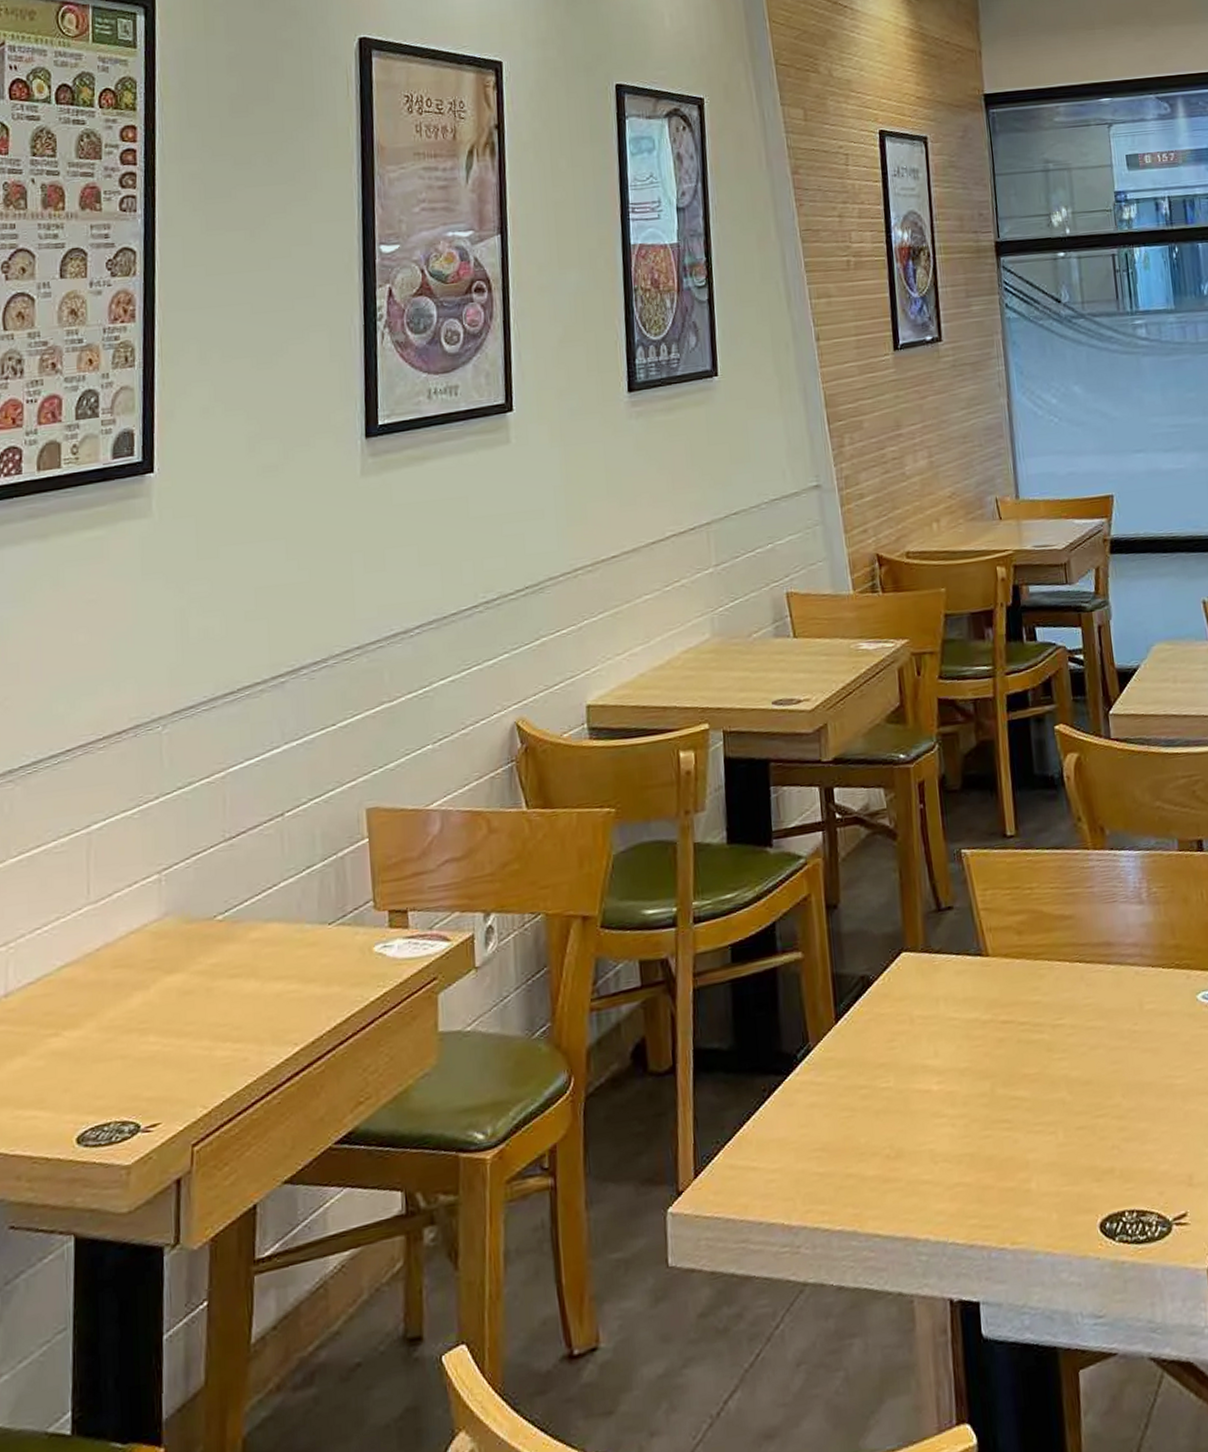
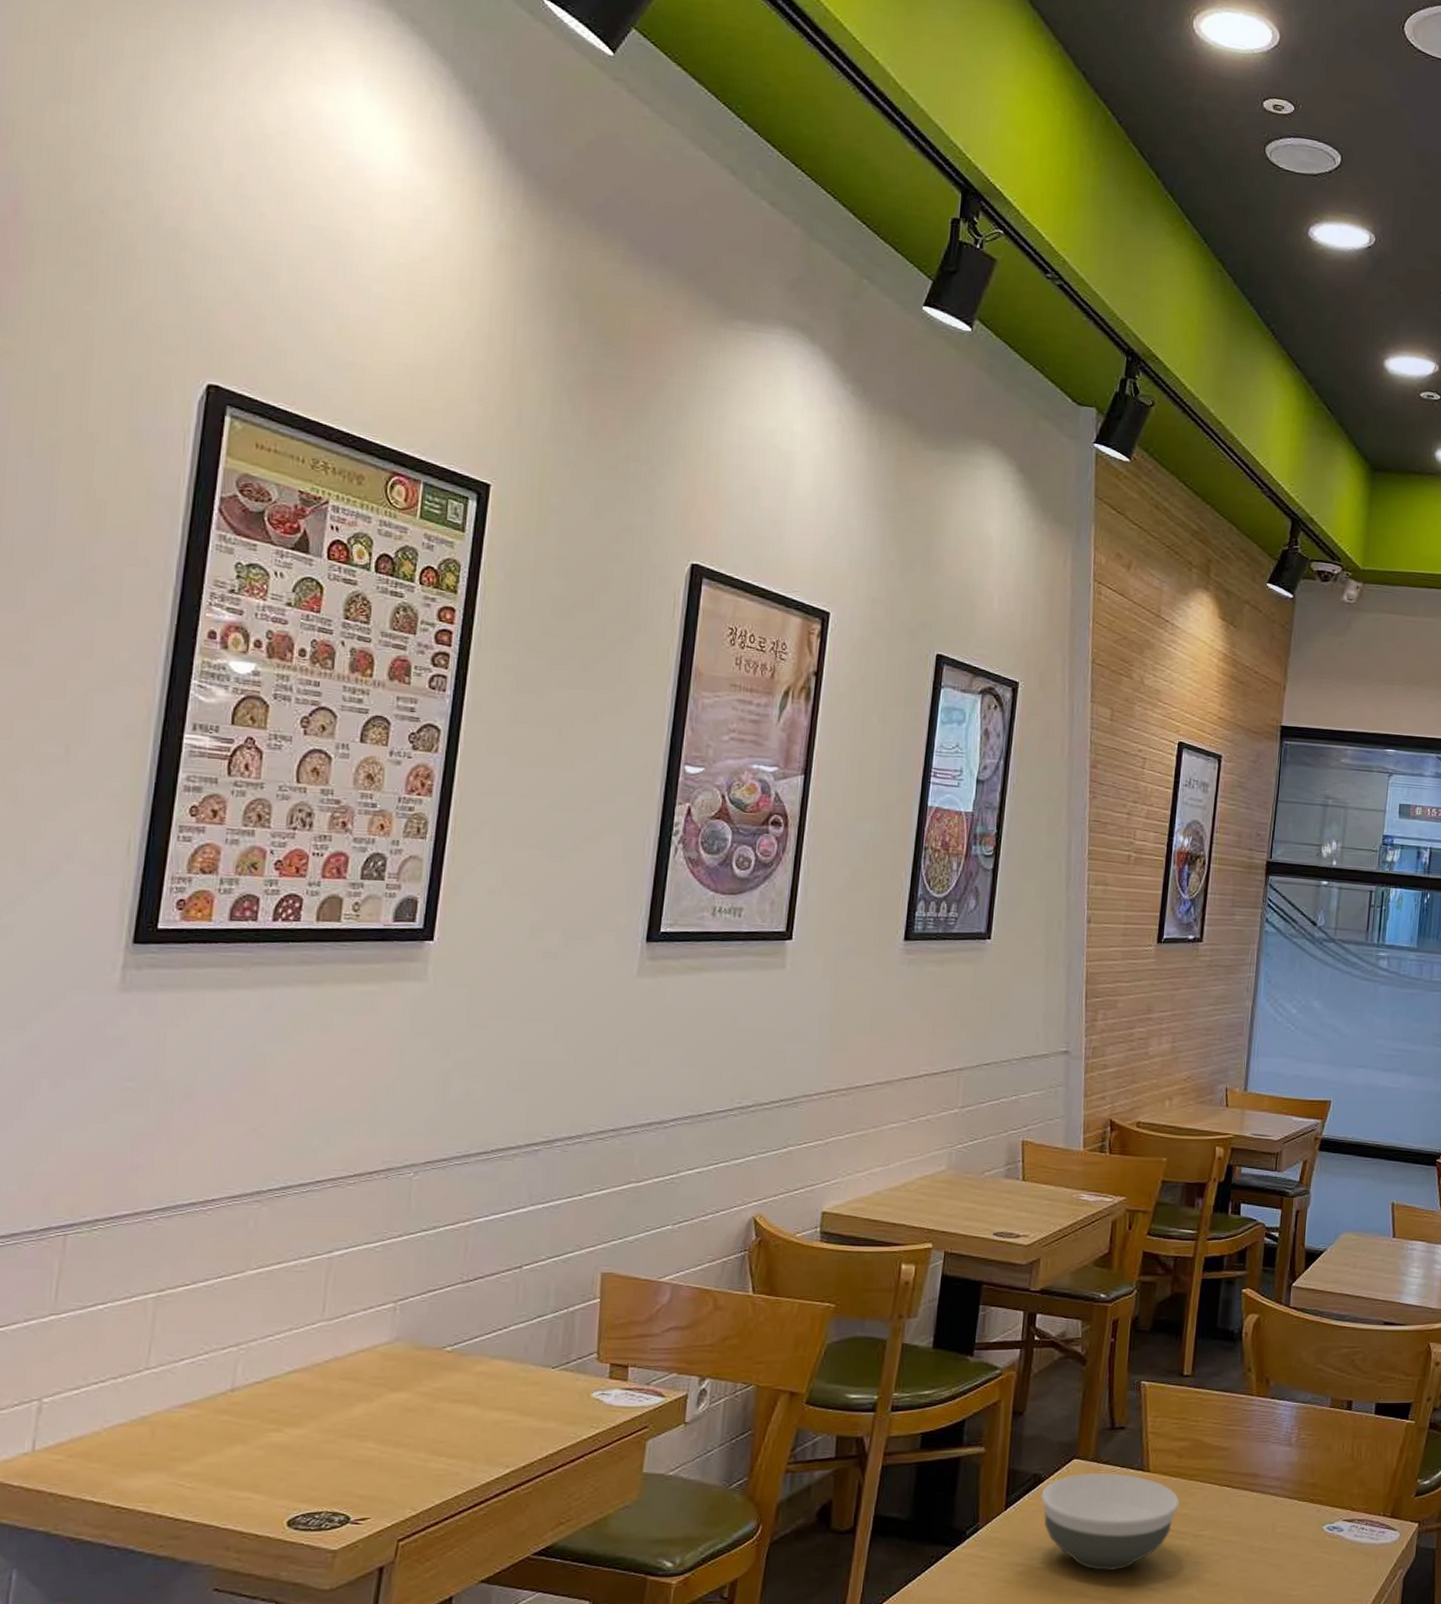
bowl: none [872,962,1029,1083] -> present [1041,1472,1179,1571]

